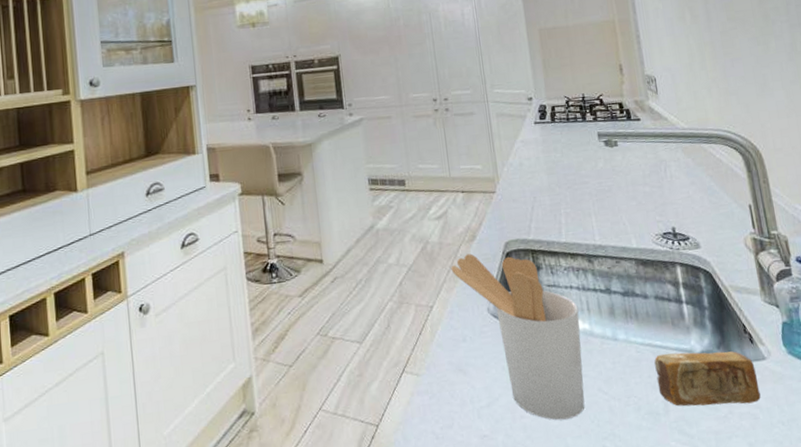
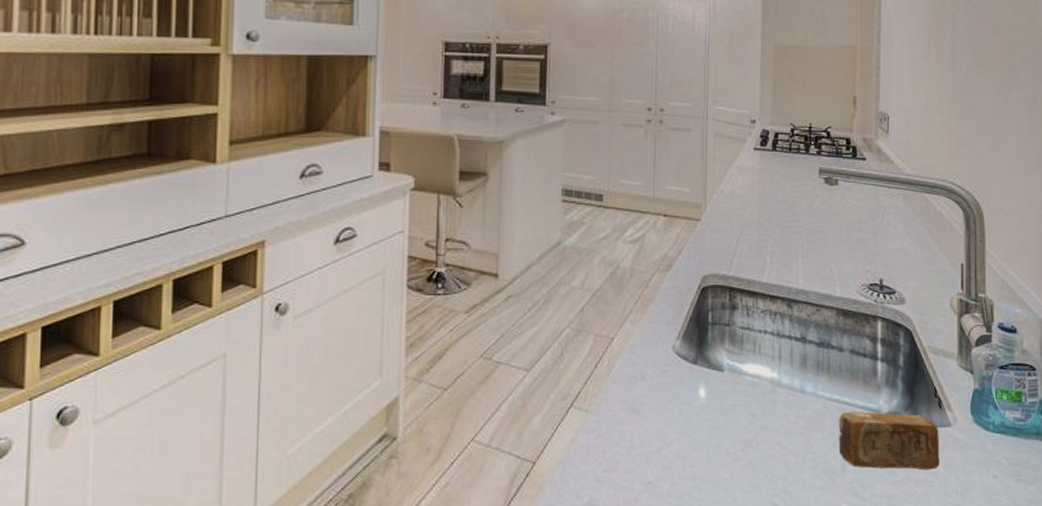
utensil holder: present [451,253,585,421] -> none [640,284,769,472]

